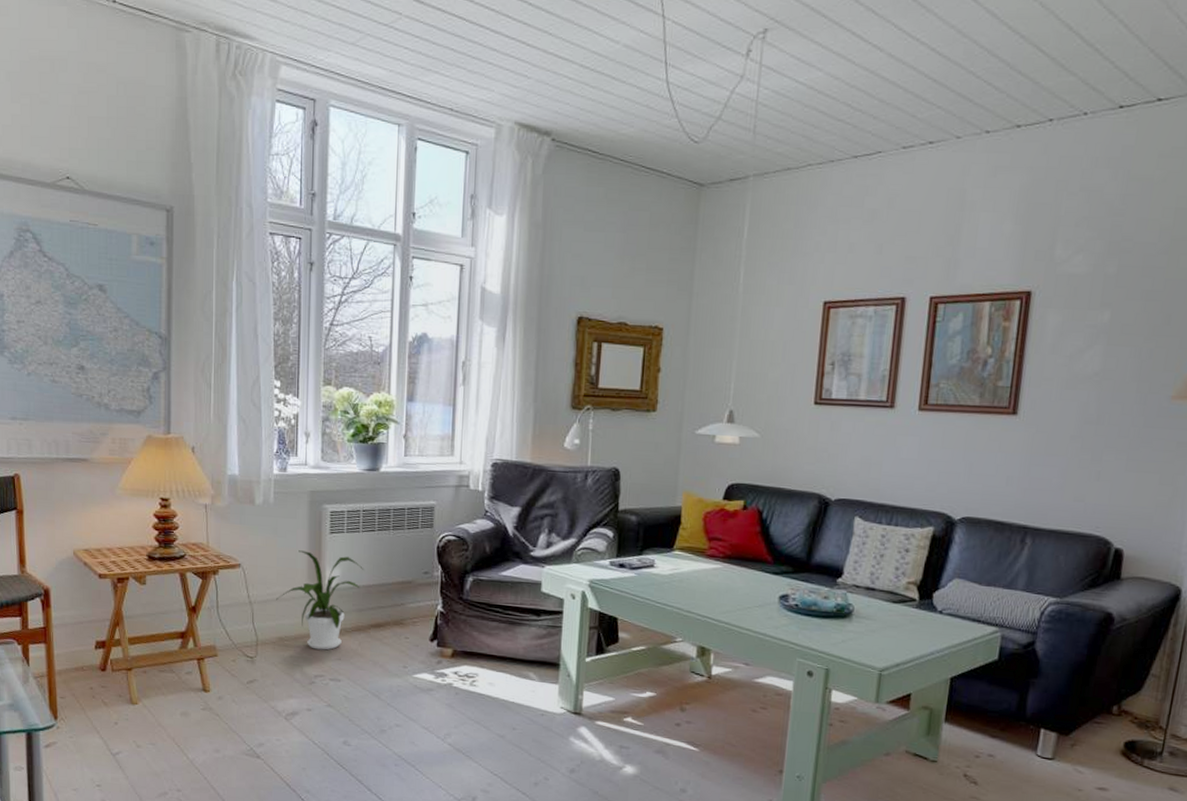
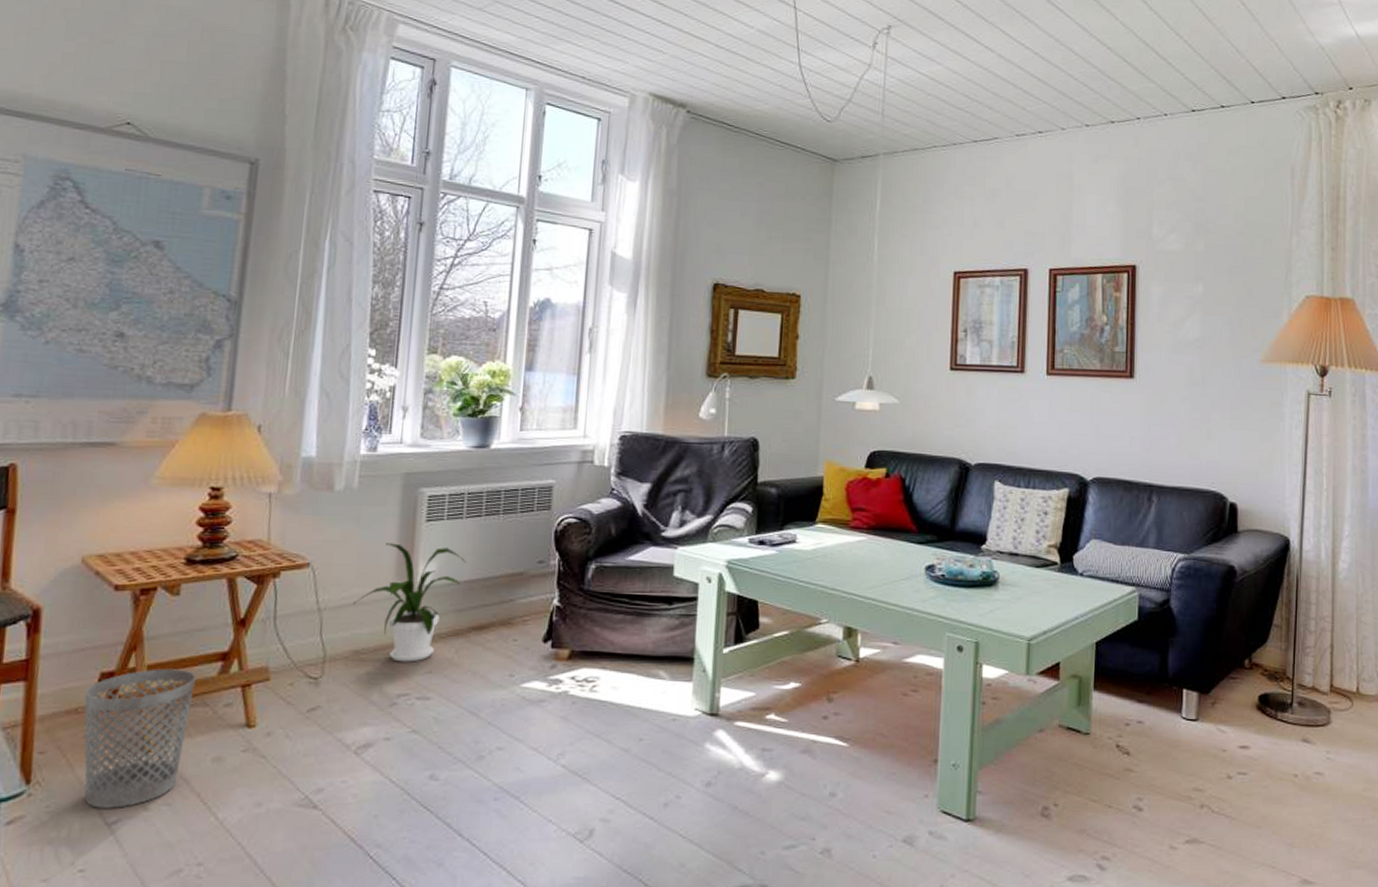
wastebasket: none [87,641,163,744] -> present [84,669,196,808]

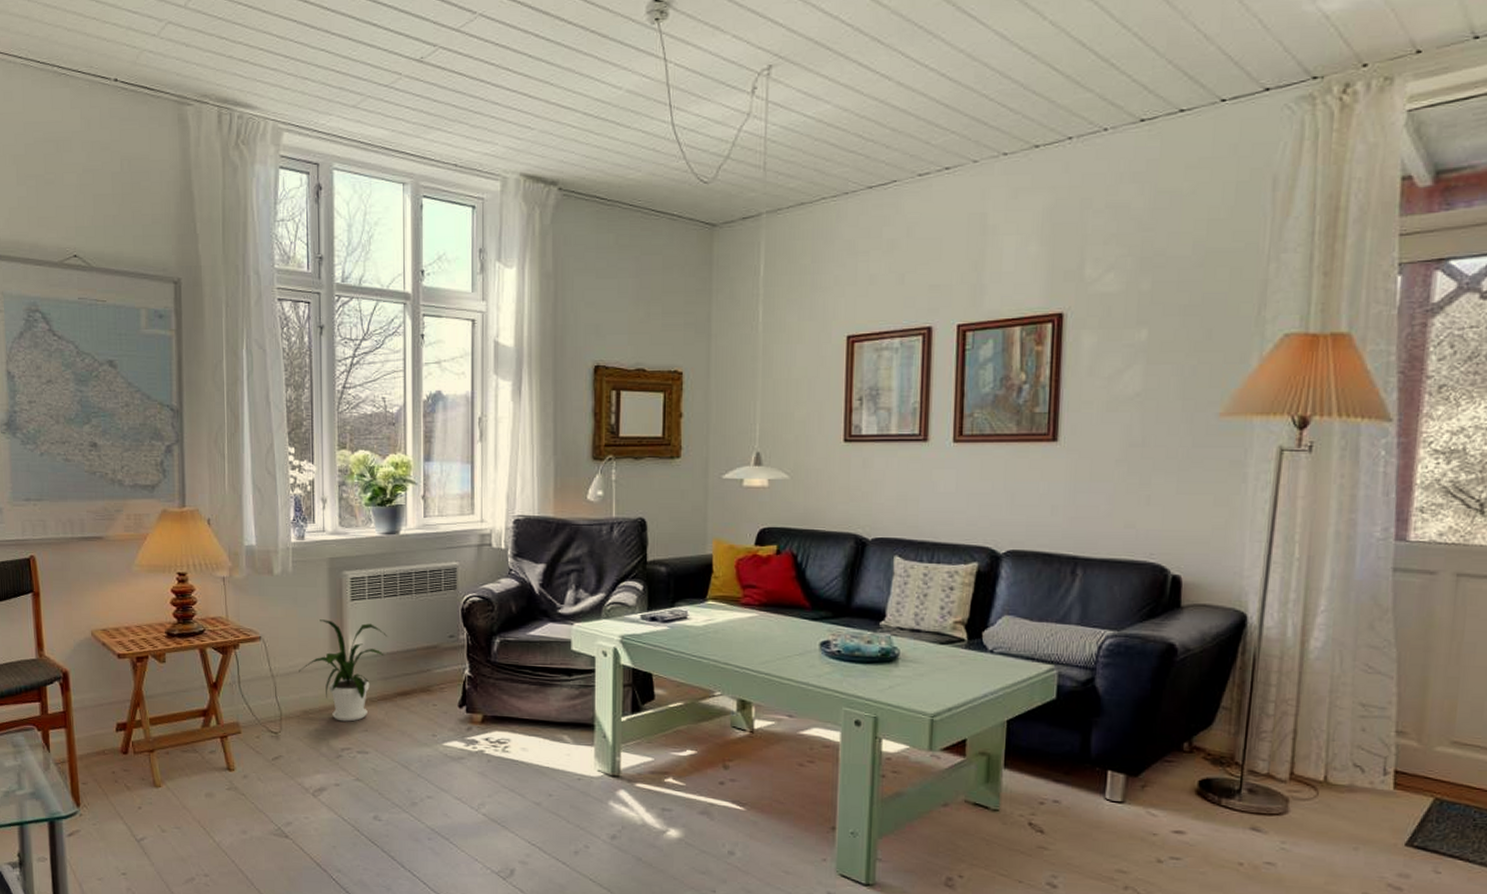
wastebasket: present [84,669,196,808] -> none [108,721,186,829]

